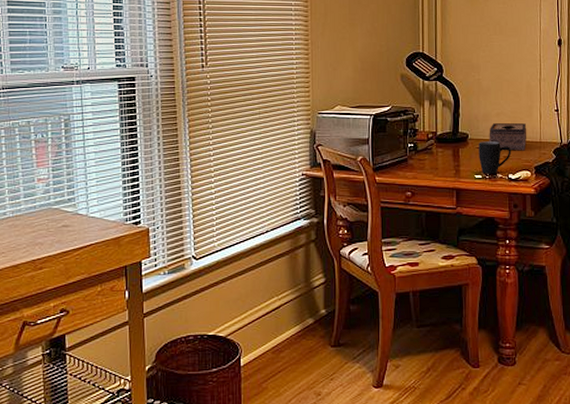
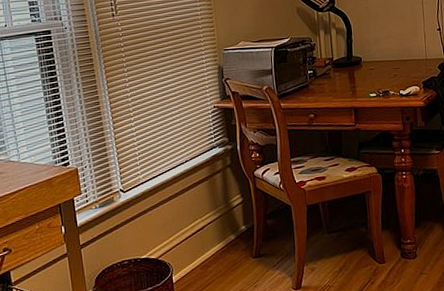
mug: present [478,141,512,174] -> none [371,62,401,92]
tissue box: present [489,123,527,151] -> none [380,44,414,69]

